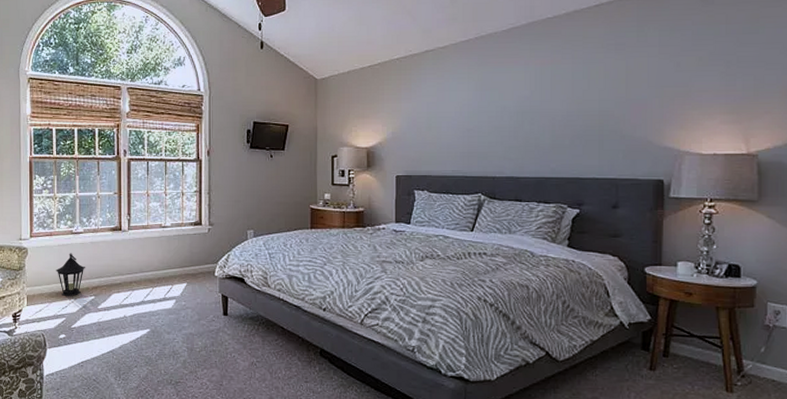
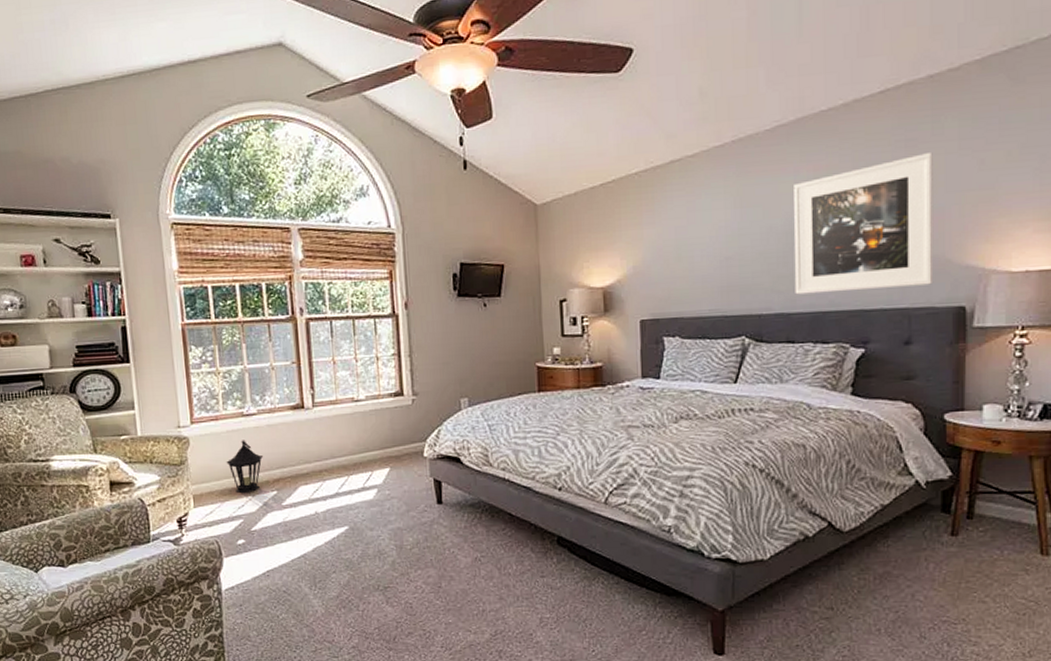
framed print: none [523,55,638,162] -> present [794,153,934,295]

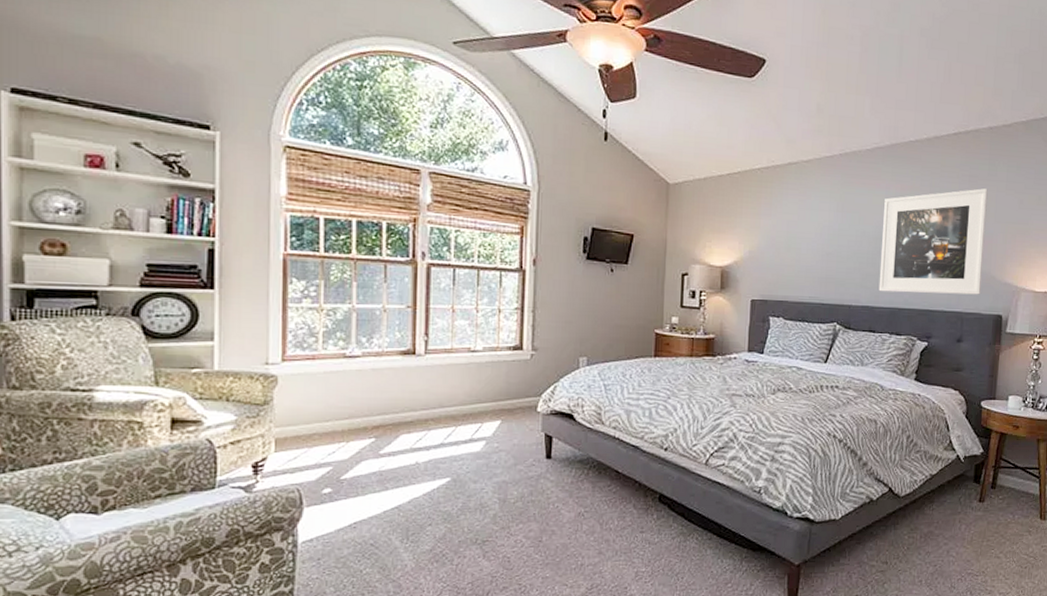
lantern: present [226,440,264,493] -> none [319,382,364,438]

